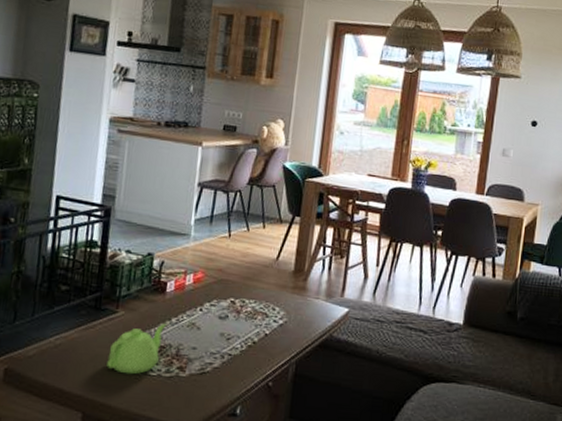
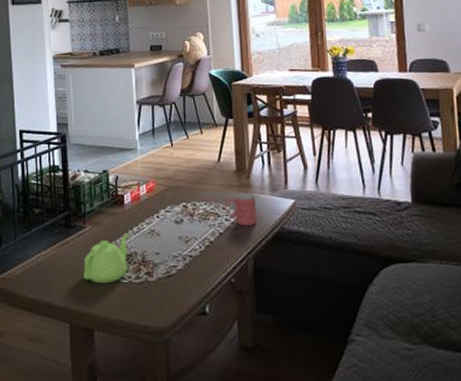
mug: none [274,295,310,330] -> present [224,193,257,225]

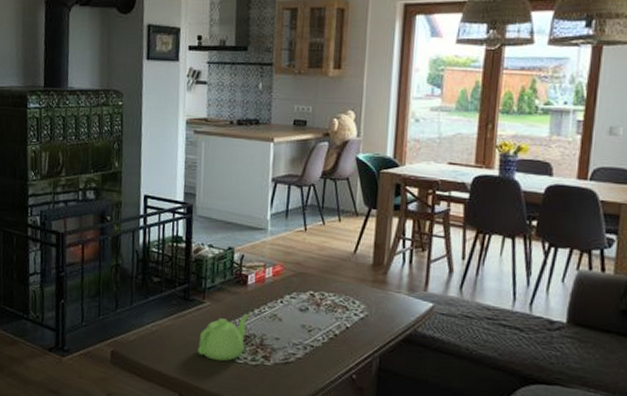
mug: present [224,193,257,225] -> none [354,289,391,324]

